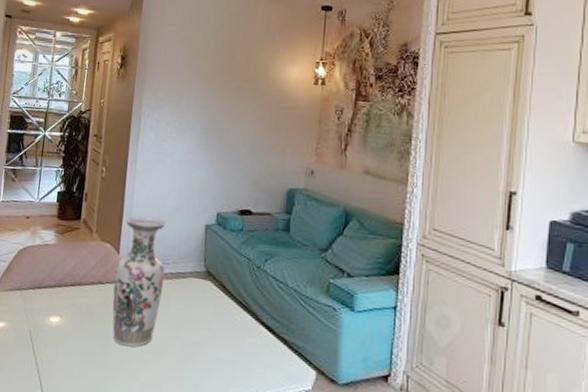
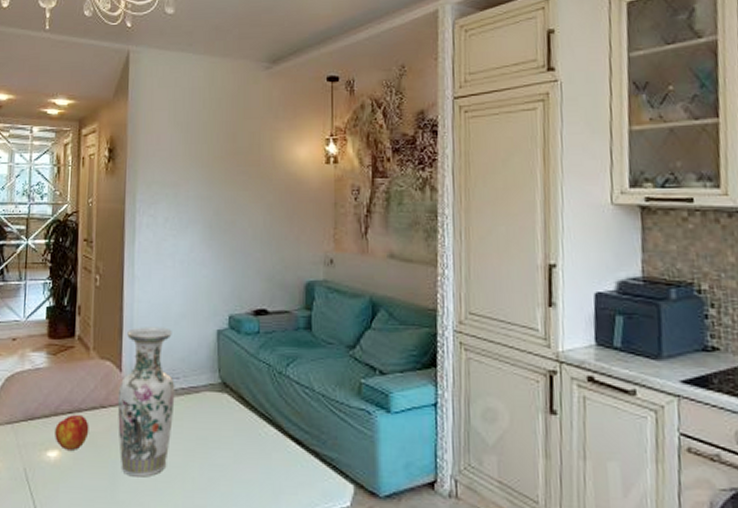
apple: none [57,287,88,318] -> present [55,414,89,450]

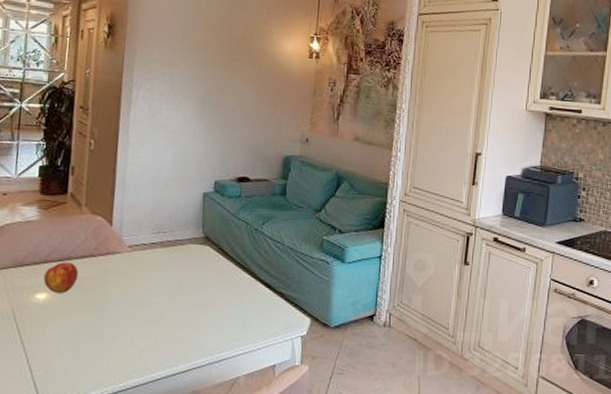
vase: present [117,327,175,477] -> none [106,187,162,315]

